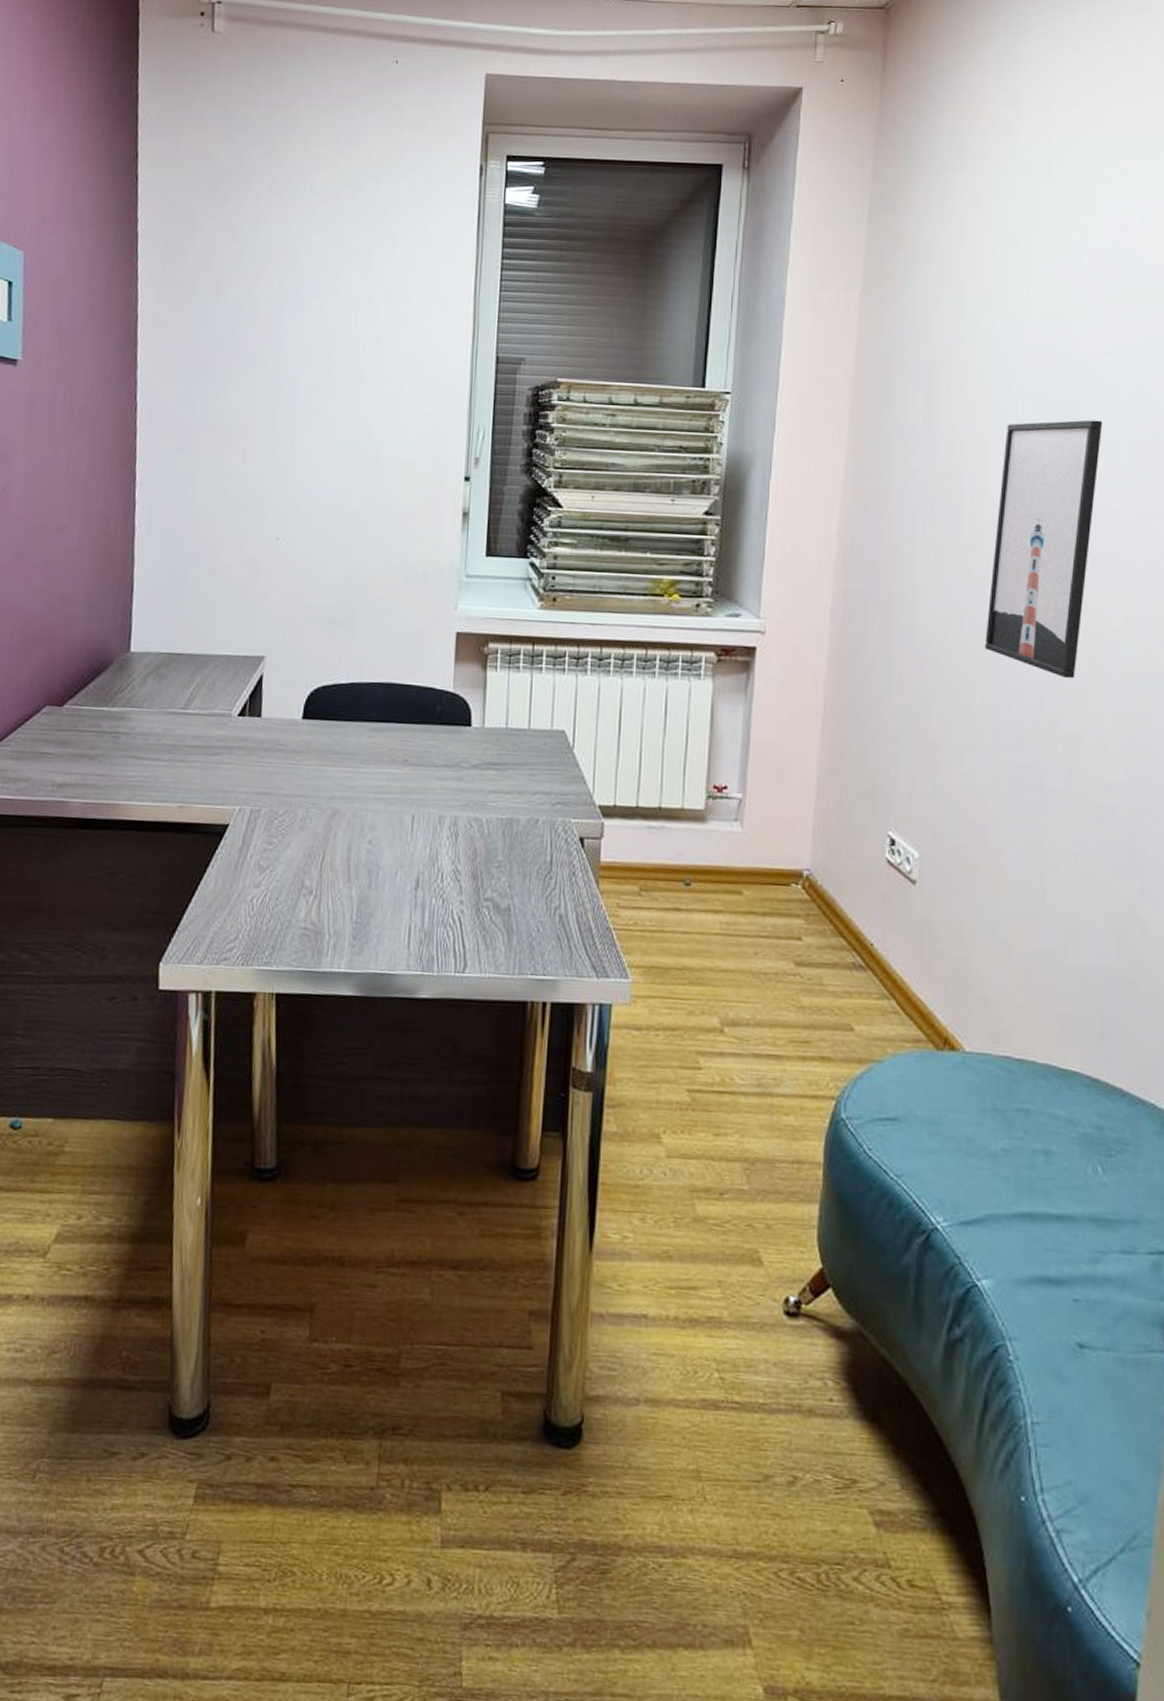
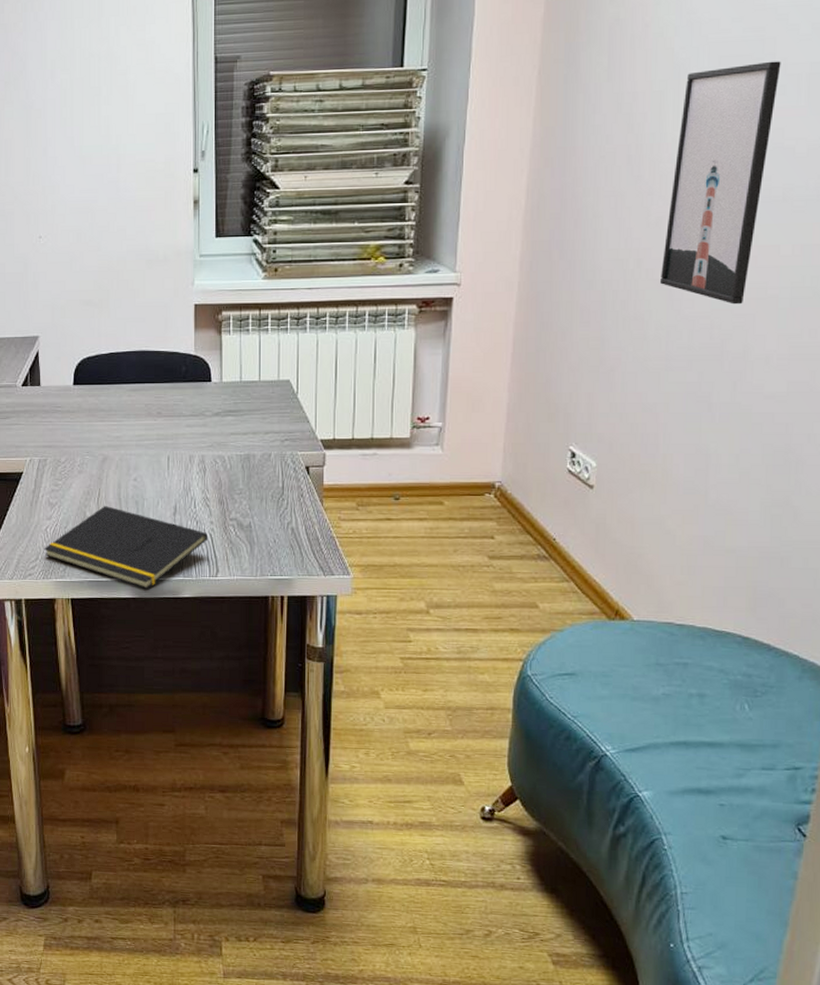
notepad: none [247,874,457,985] -> present [44,506,209,589]

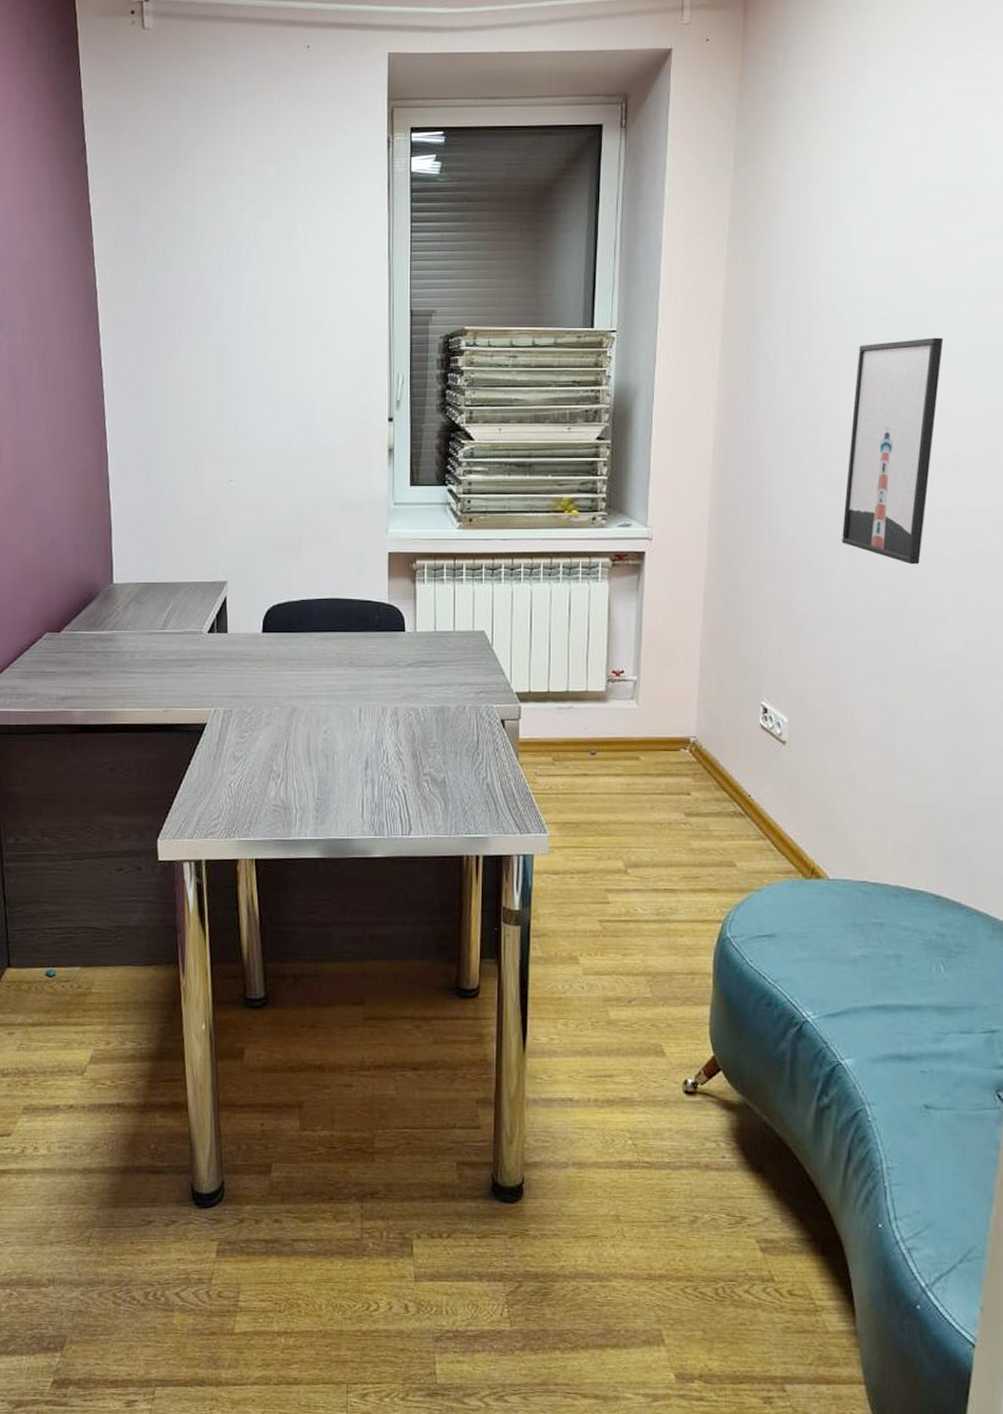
notepad: present [44,506,209,589] -> none [227,760,401,848]

